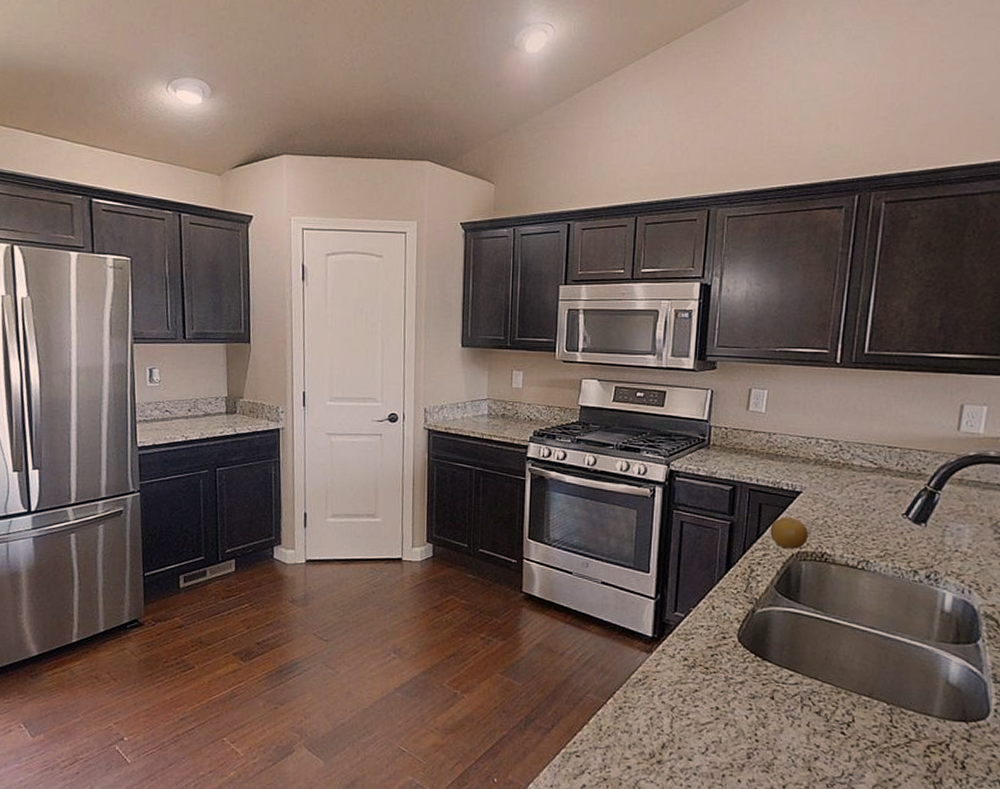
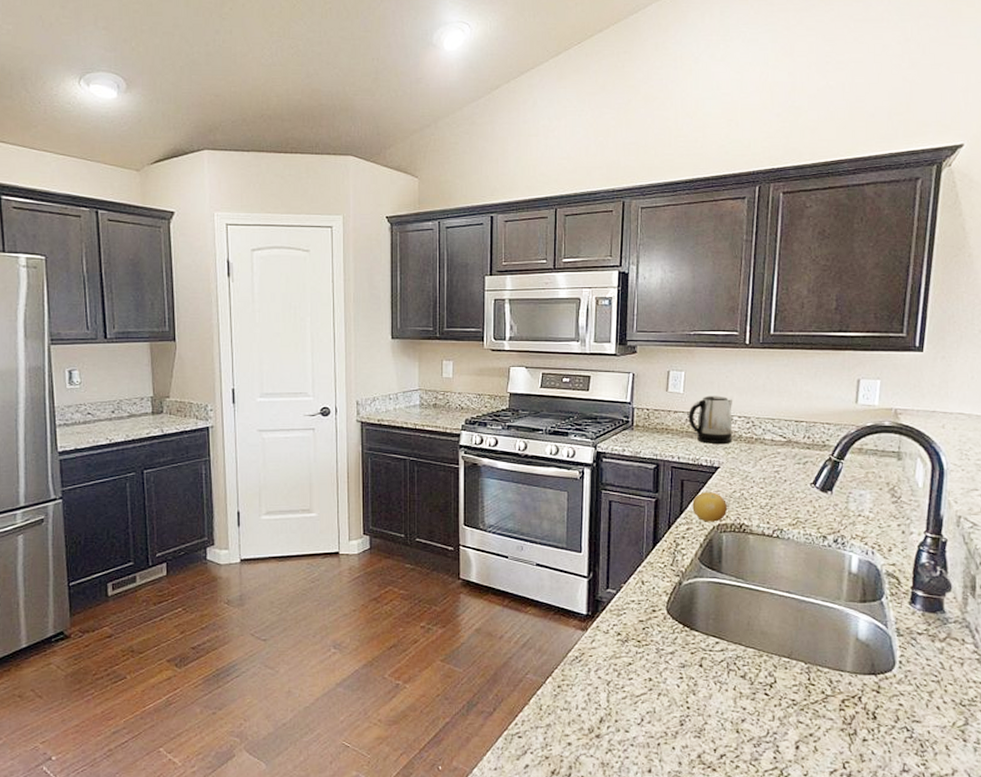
kettle: none [770,416,820,468] -> present [688,395,733,444]

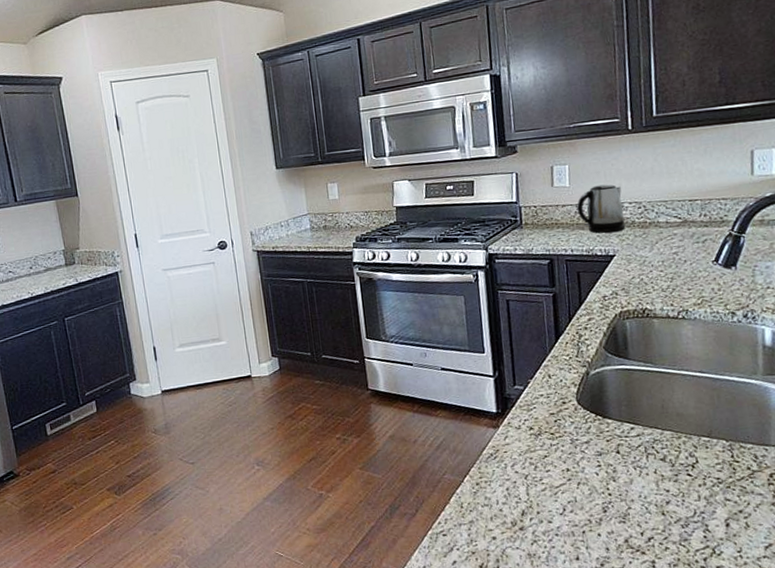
fruit: present [692,492,728,522] -> none [591,280,628,311]

